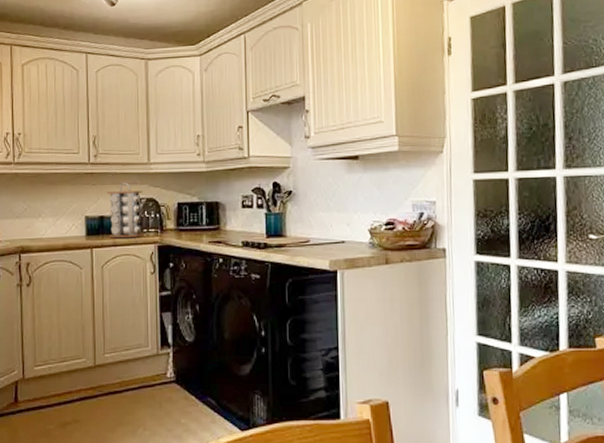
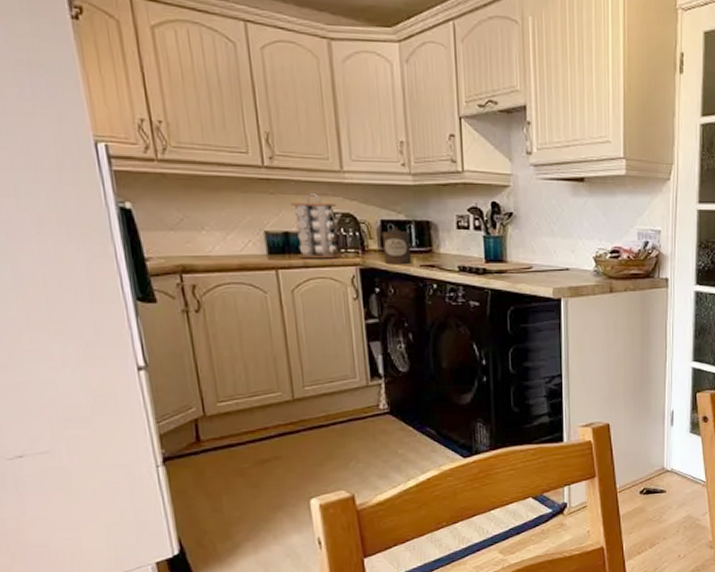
canister: none [178,207,202,242] -> present [382,226,412,265]

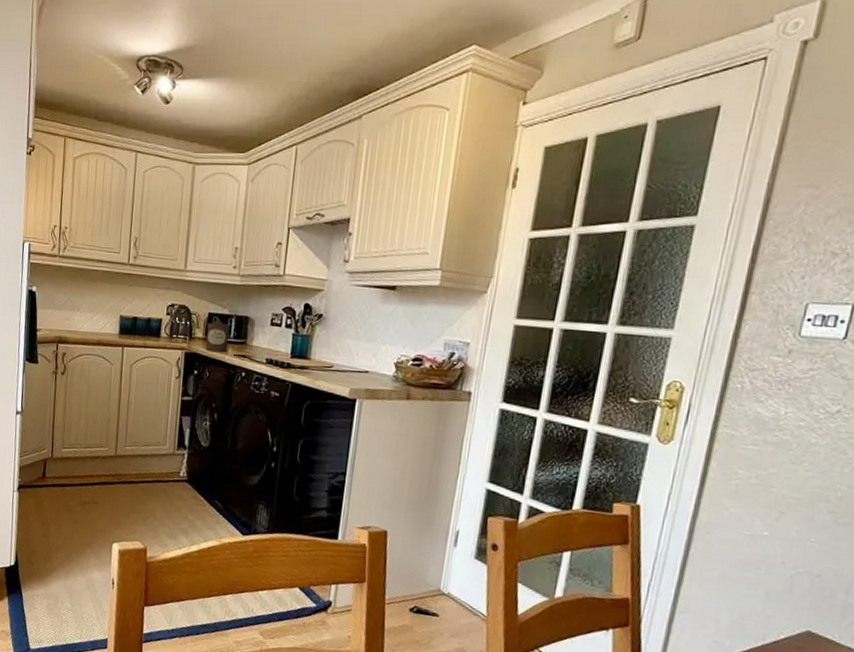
spice rack: present [290,194,342,259] -> none [140,287,176,342]

